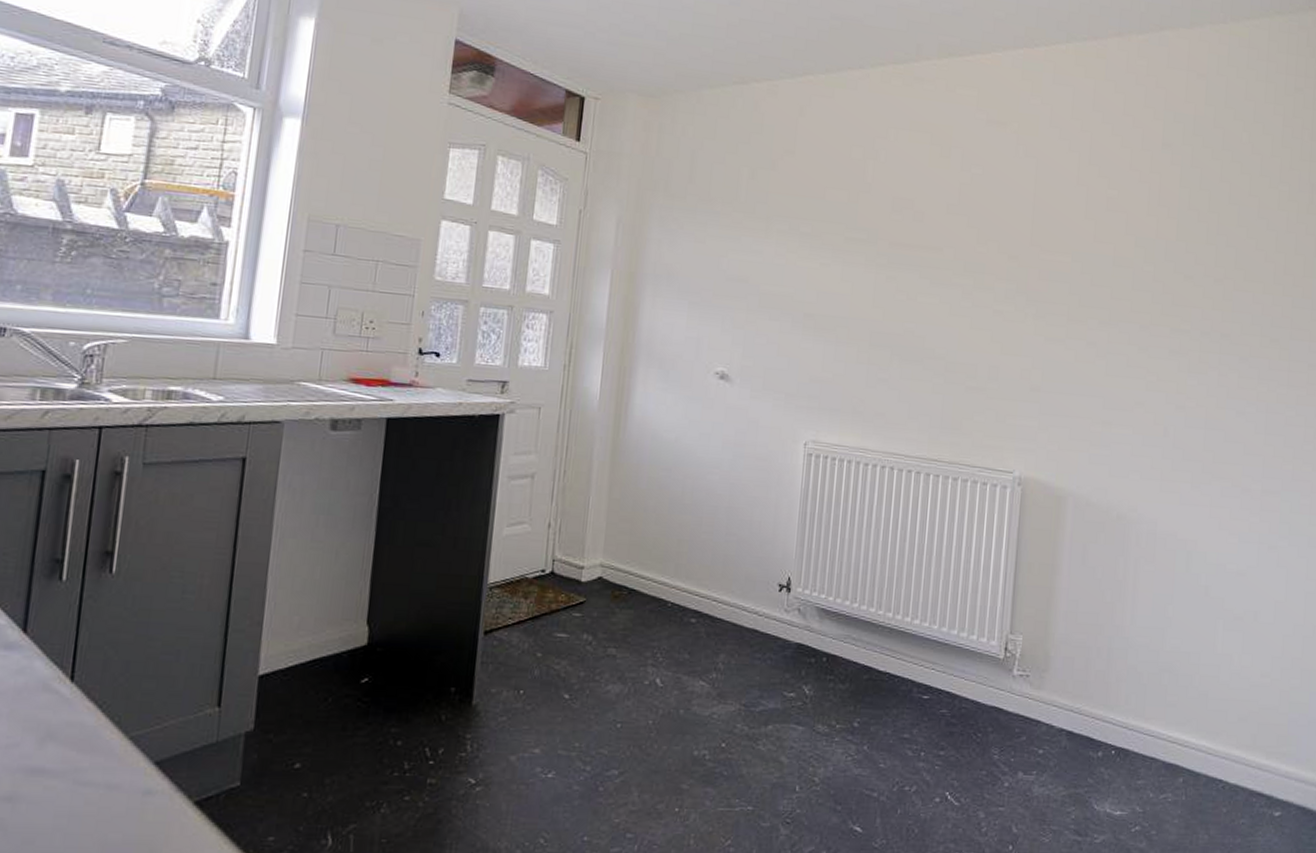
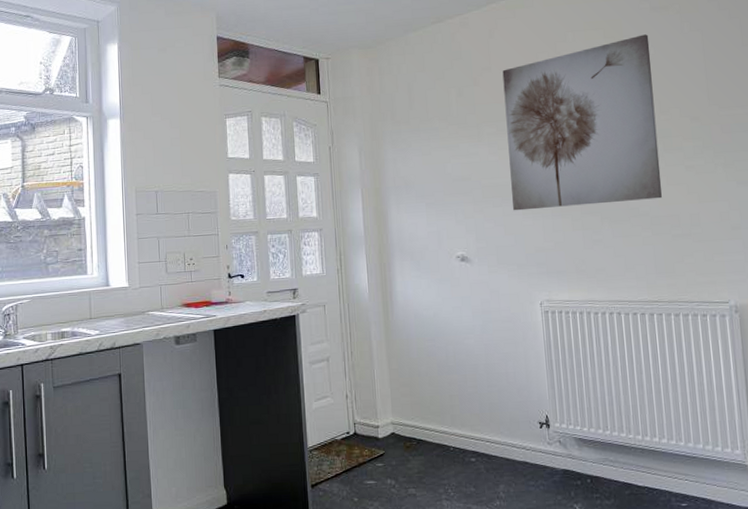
wall art: none [792,149,980,343] -> present [502,34,662,211]

